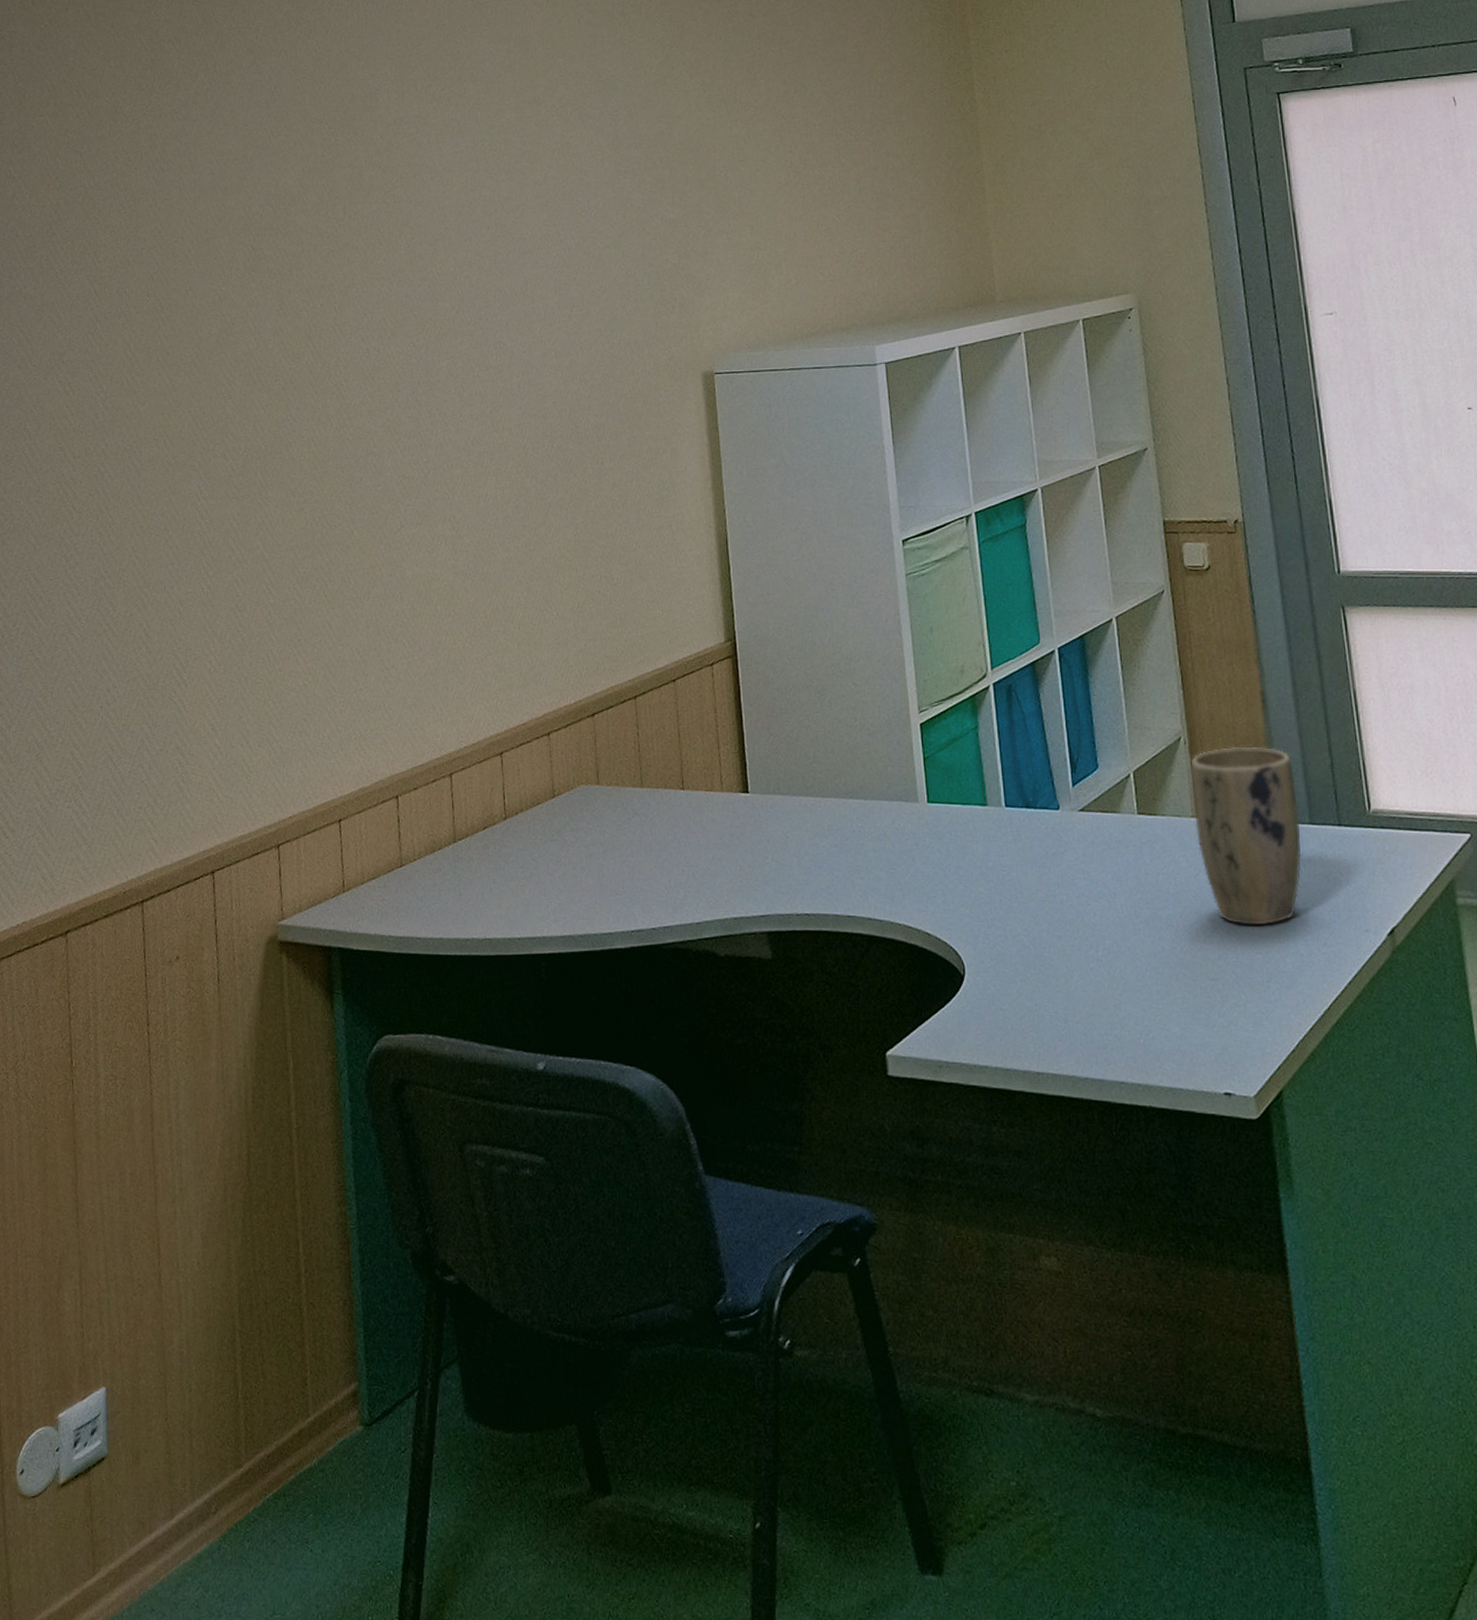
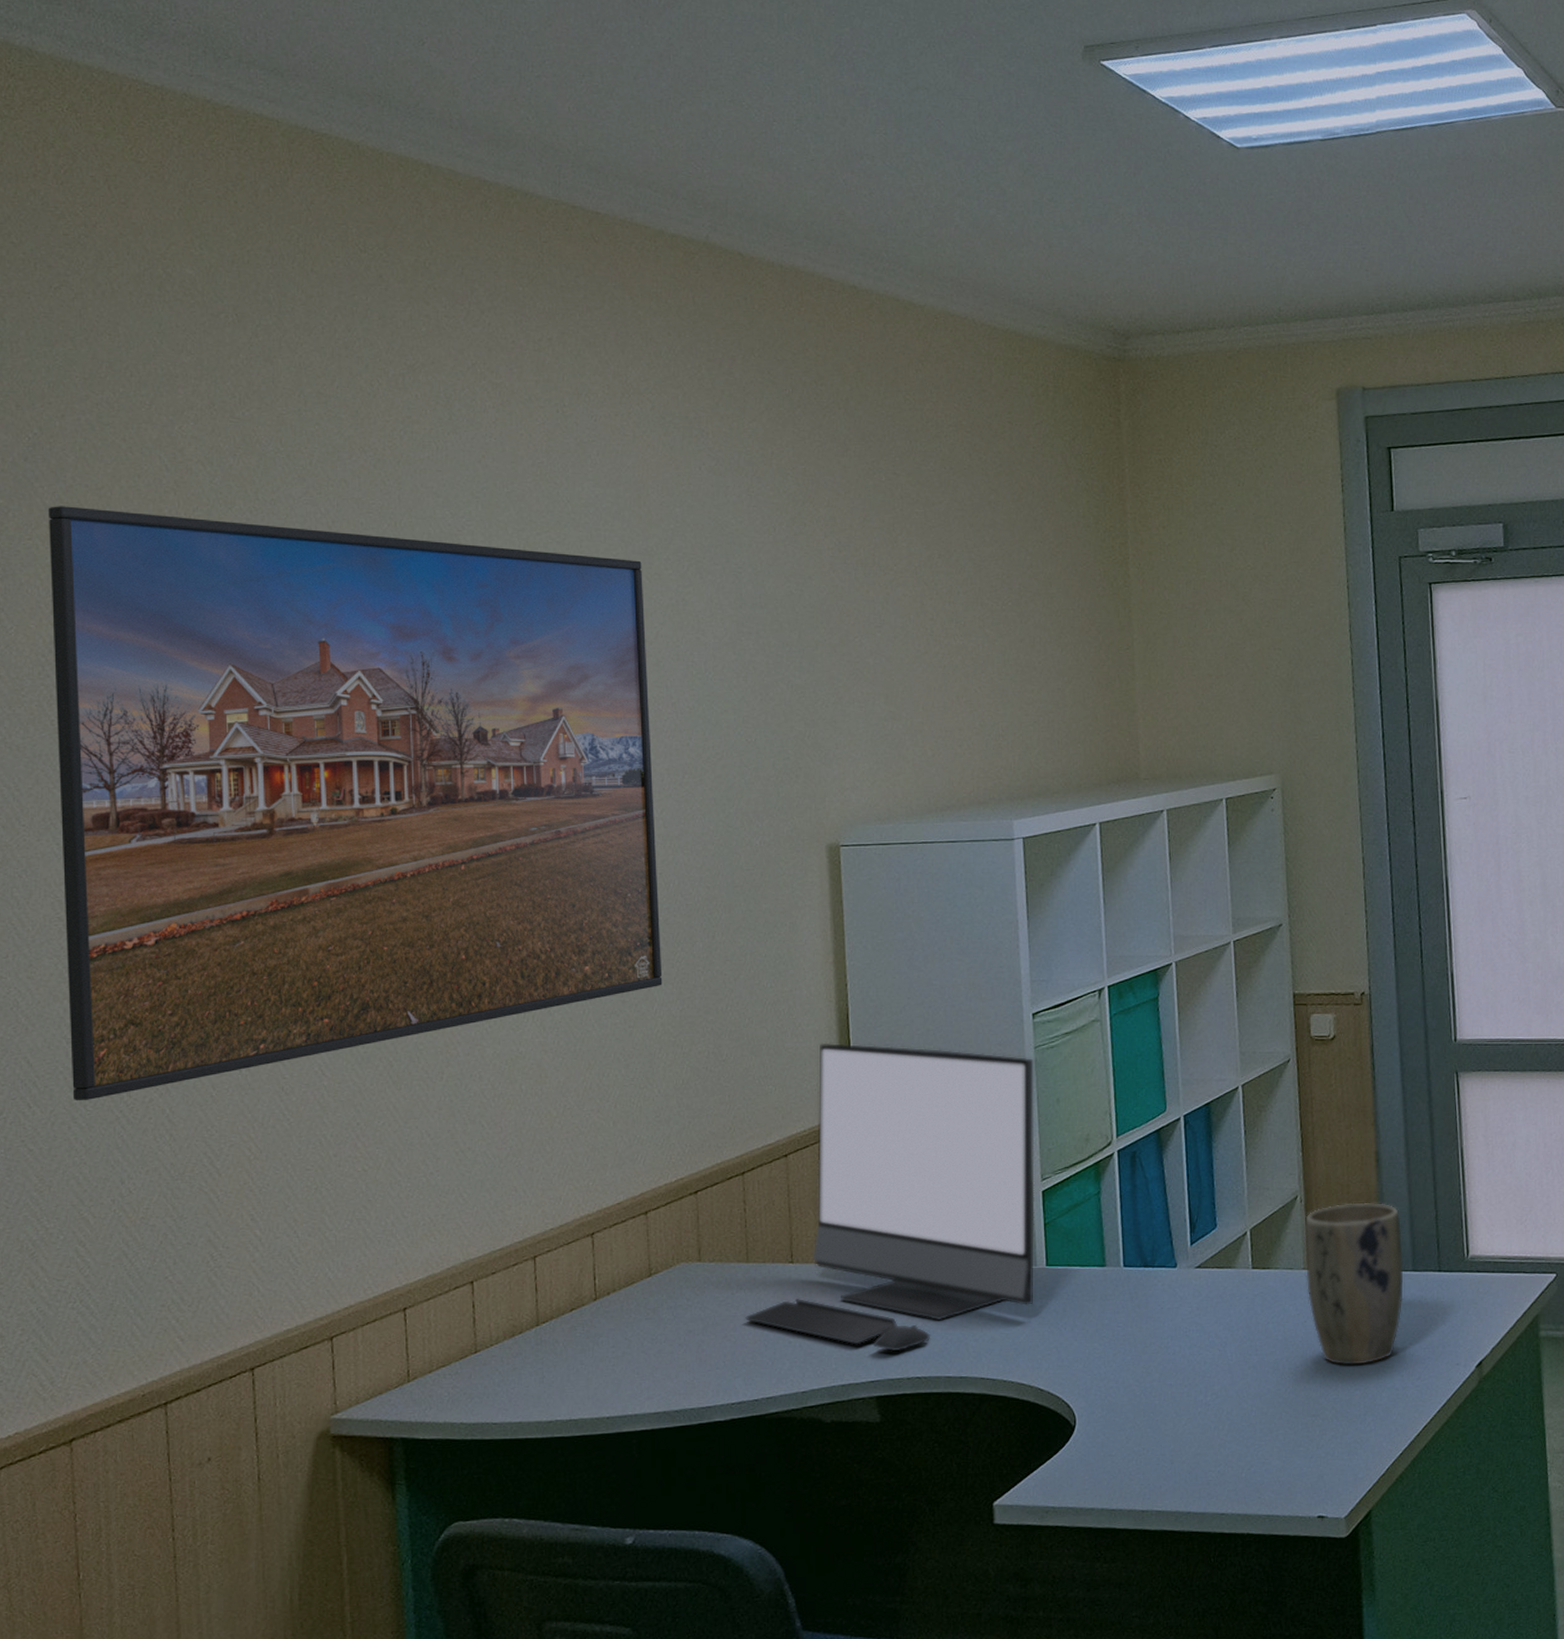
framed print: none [55,86,558,615] -> present [47,506,663,1101]
monitor: none [641,569,916,886] -> present [745,1043,1035,1352]

